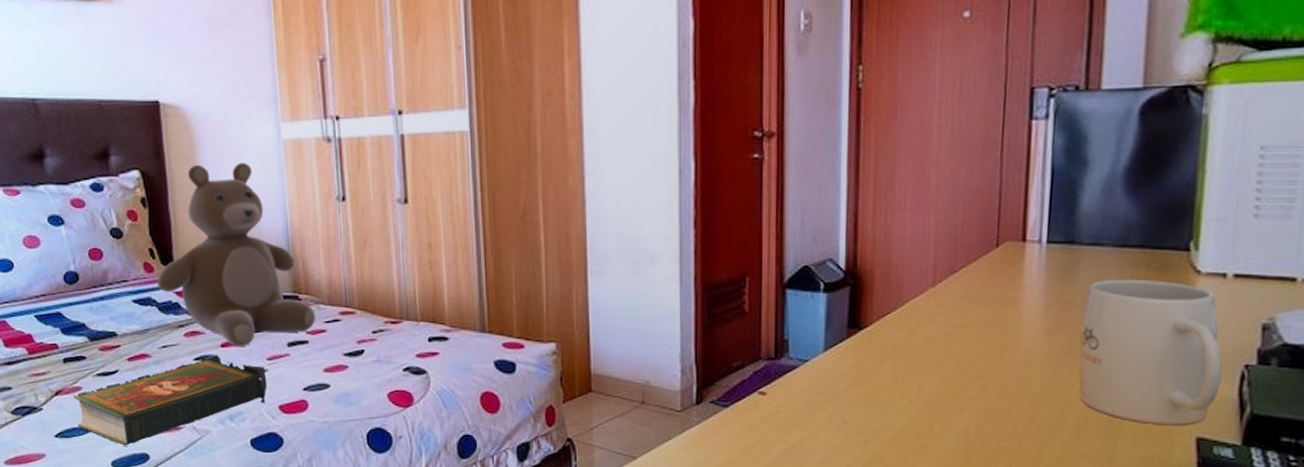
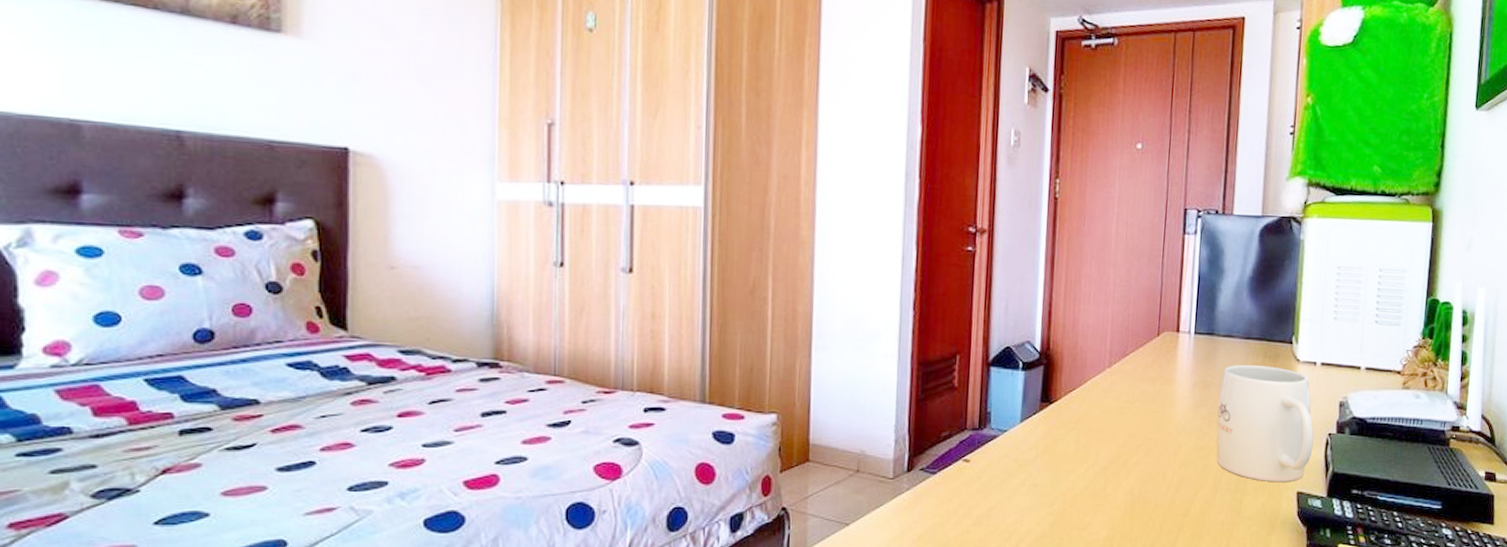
book: present [73,355,268,447] -> none [187,426,452,533]
bear: present [157,162,316,346] -> none [322,218,518,416]

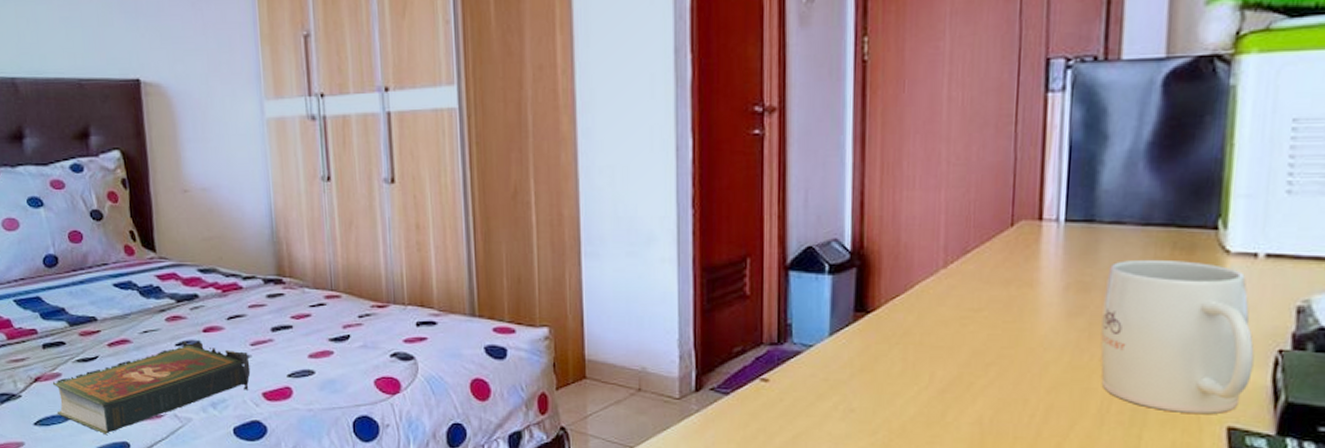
book: none [187,426,452,533] -> present [52,340,251,436]

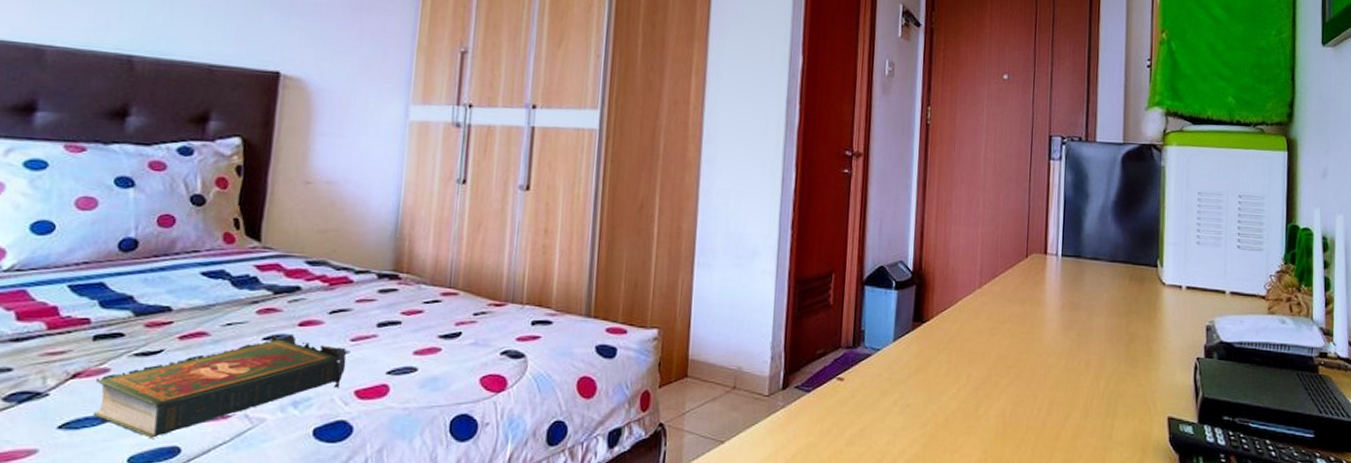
mug: present [1100,259,1255,414] -> none [1085,287,1183,407]

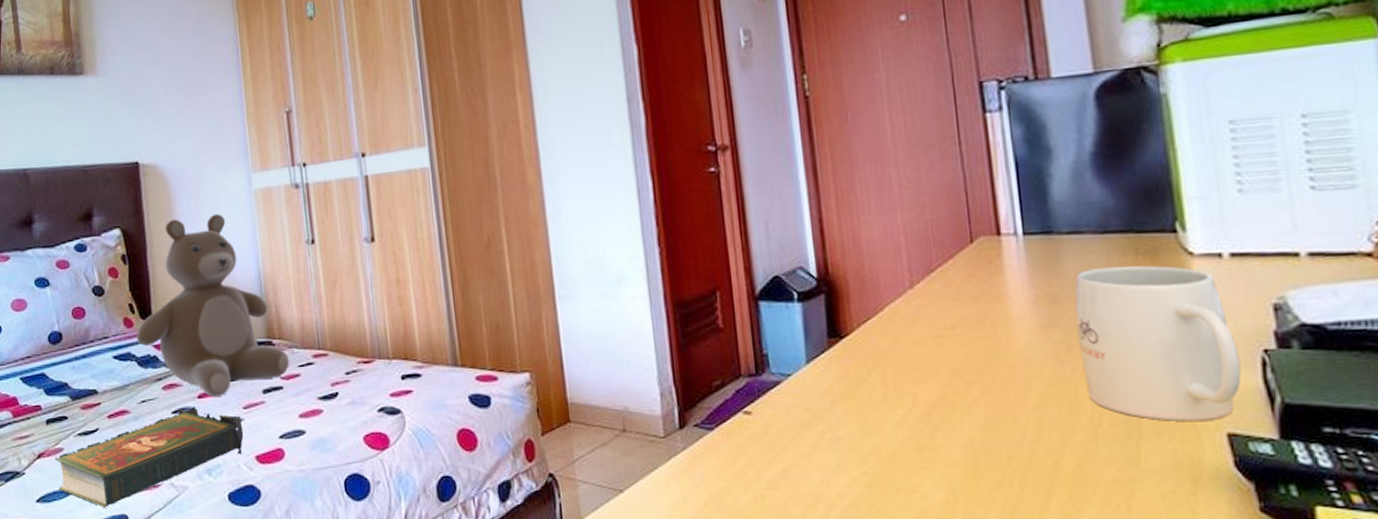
bear: none [236,137,415,326] -> present [136,213,290,396]
mug: none [1085,287,1183,407] -> present [1074,265,1242,421]

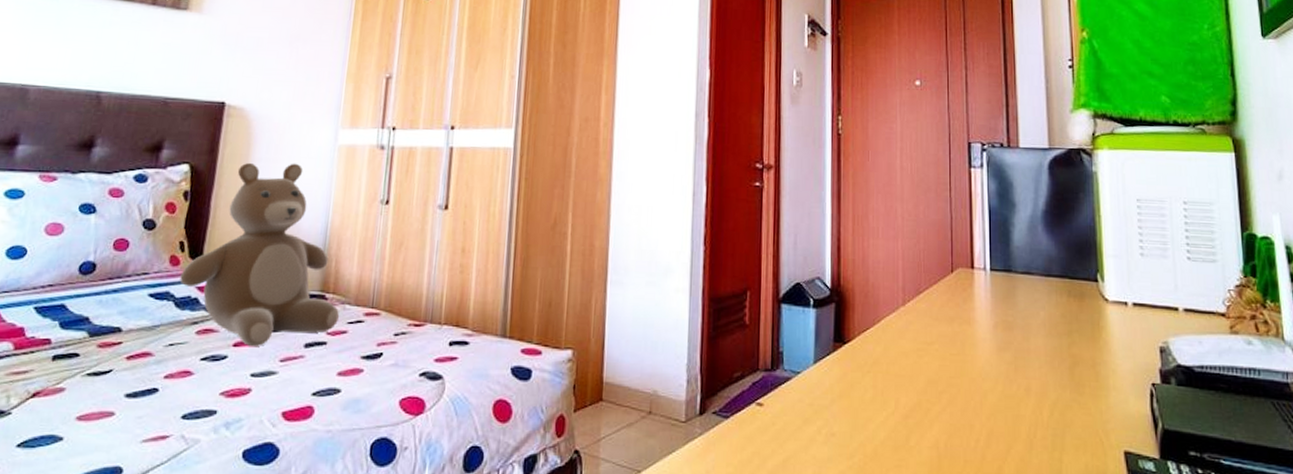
book: present [54,408,244,509] -> none [47,354,275,459]
mug: present [1074,265,1242,421] -> none [1022,304,1136,439]

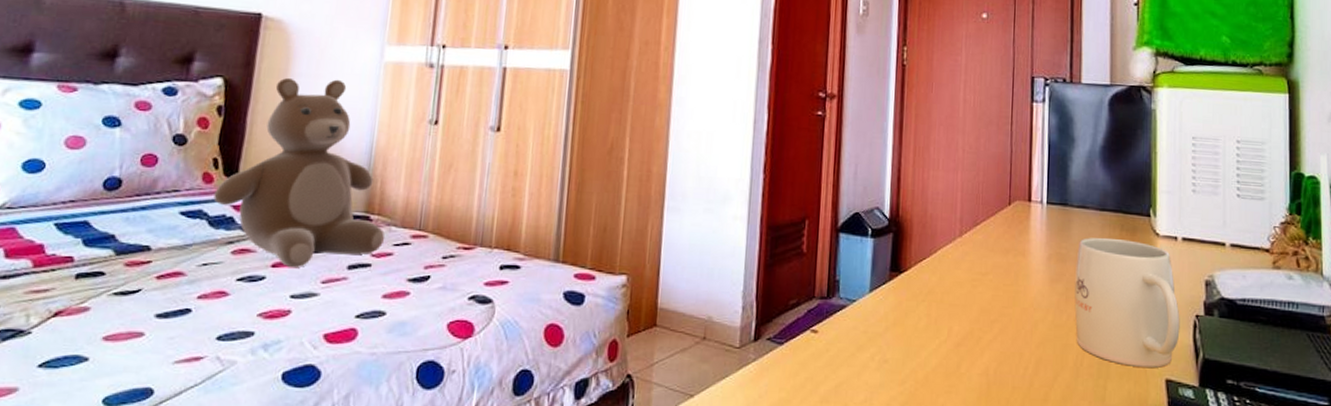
mug: none [1022,304,1136,439] -> present [1074,237,1180,368]

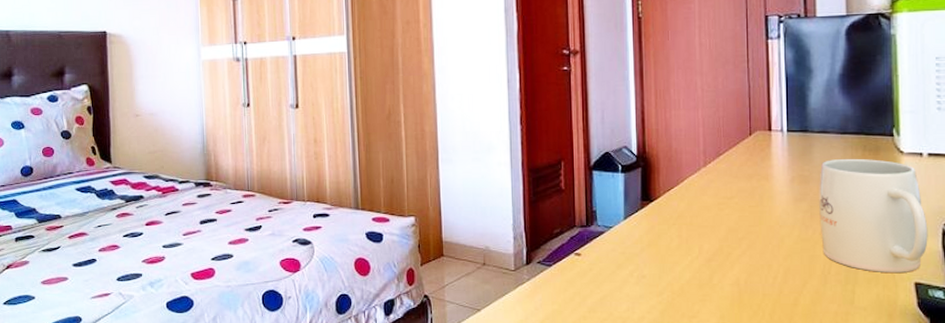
bear: present [213,77,385,267] -> none [97,78,224,224]

